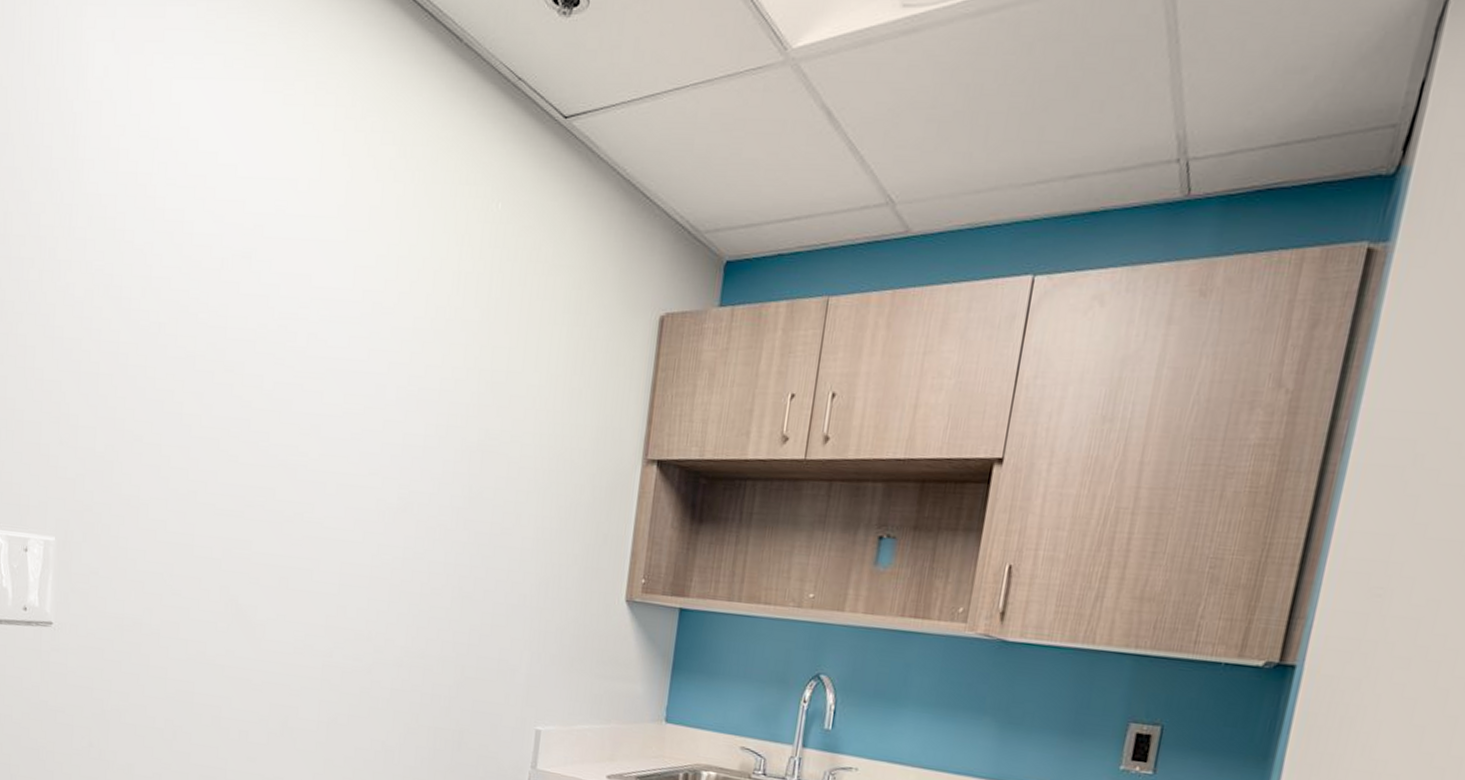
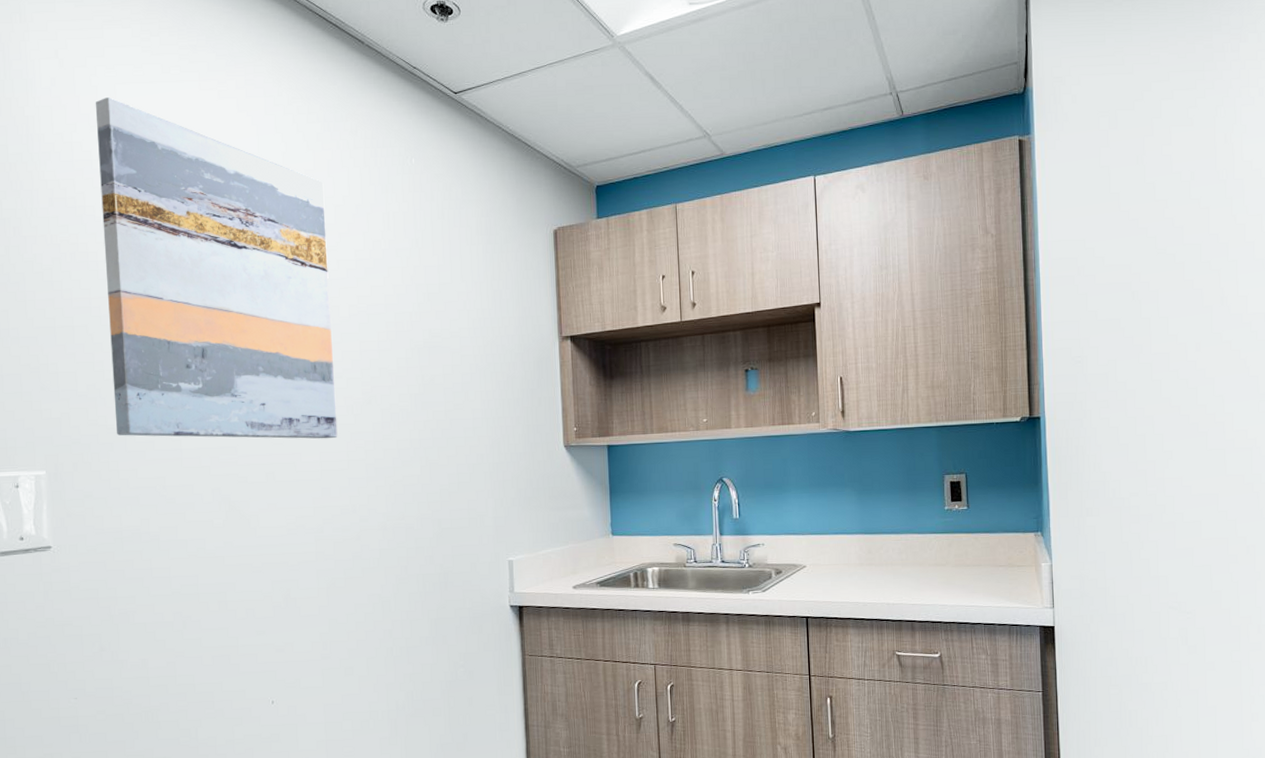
wall art: none [130,95,389,548] -> present [95,97,338,439]

